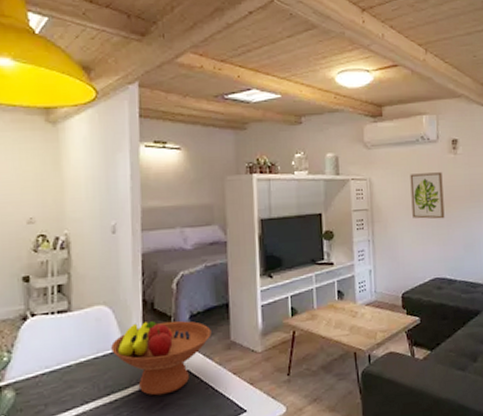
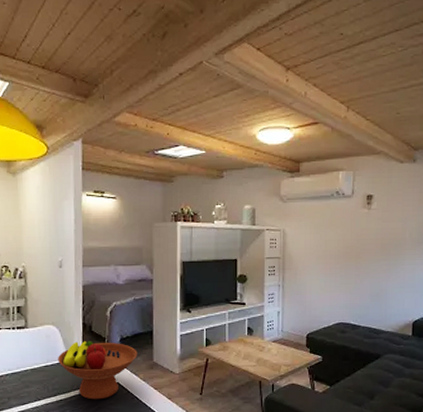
wall art: present [410,172,445,219] -> none [322,226,354,270]

